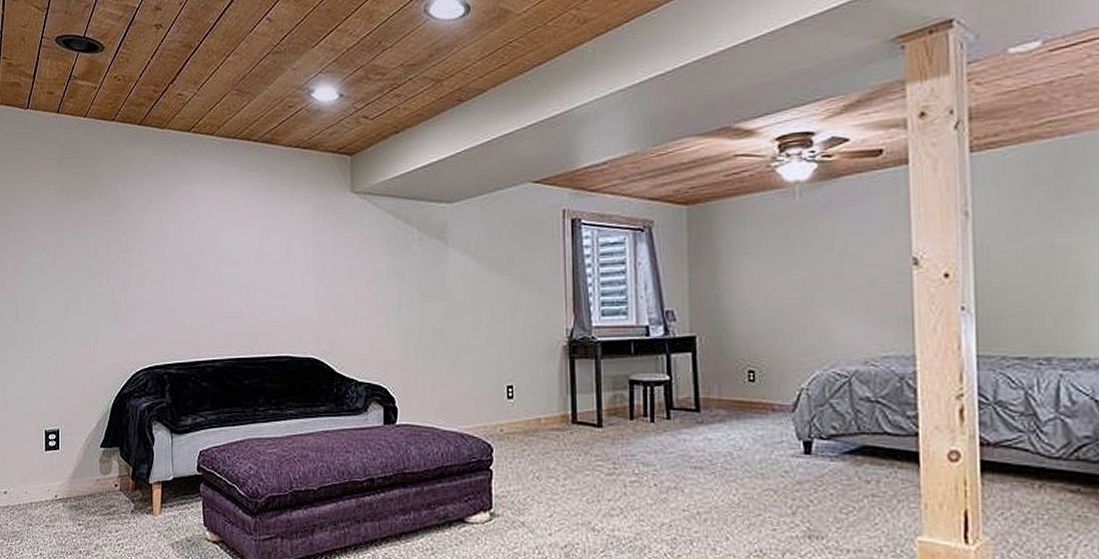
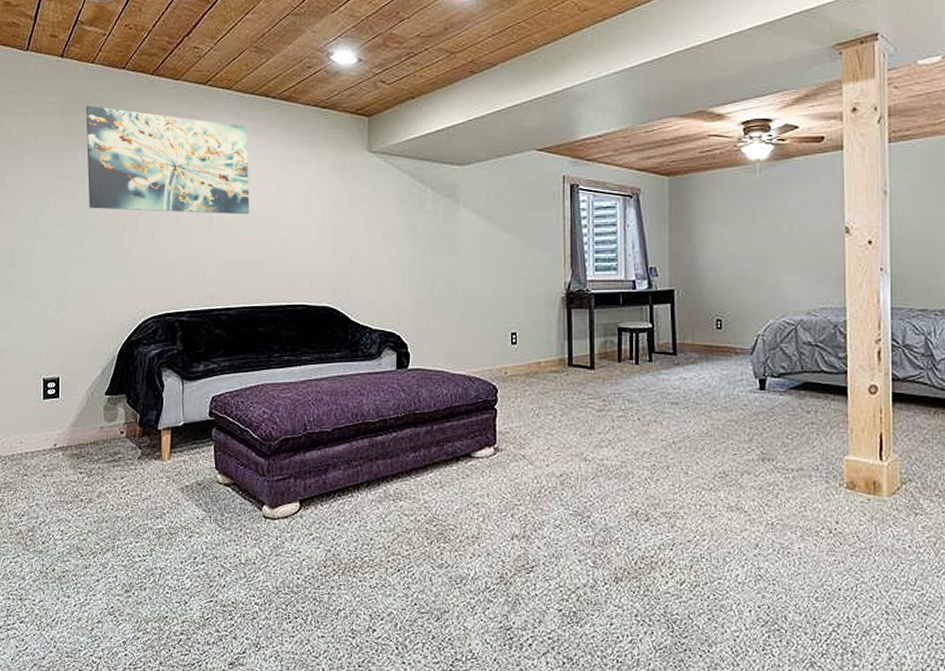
wall art: none [79,159,234,264] -> present [86,105,250,215]

